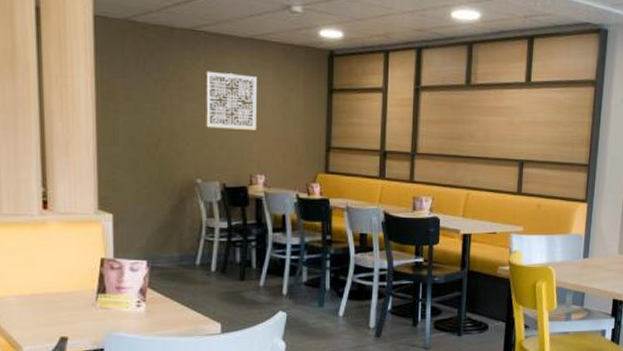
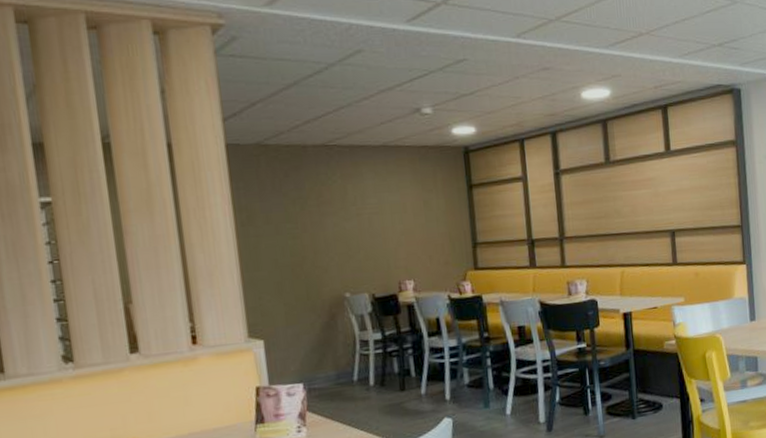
wall art: present [206,71,257,130] -> none [343,181,400,240]

